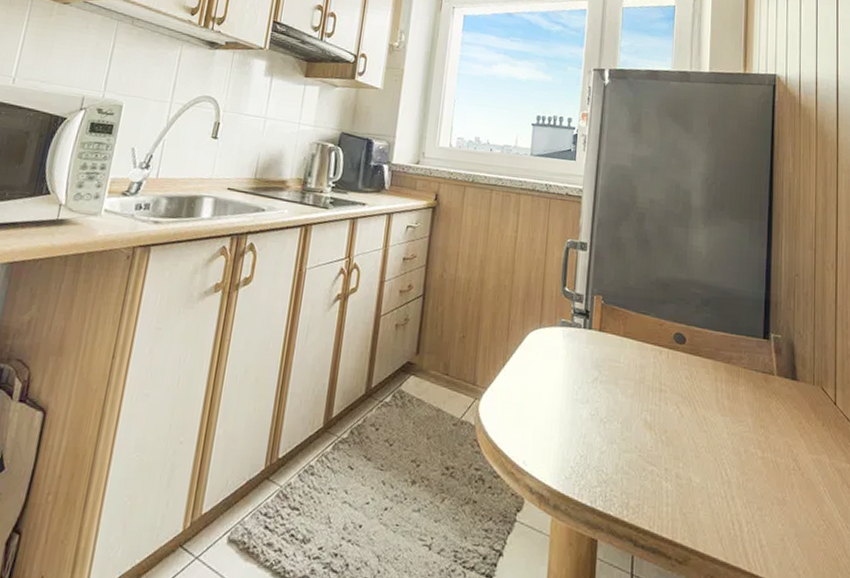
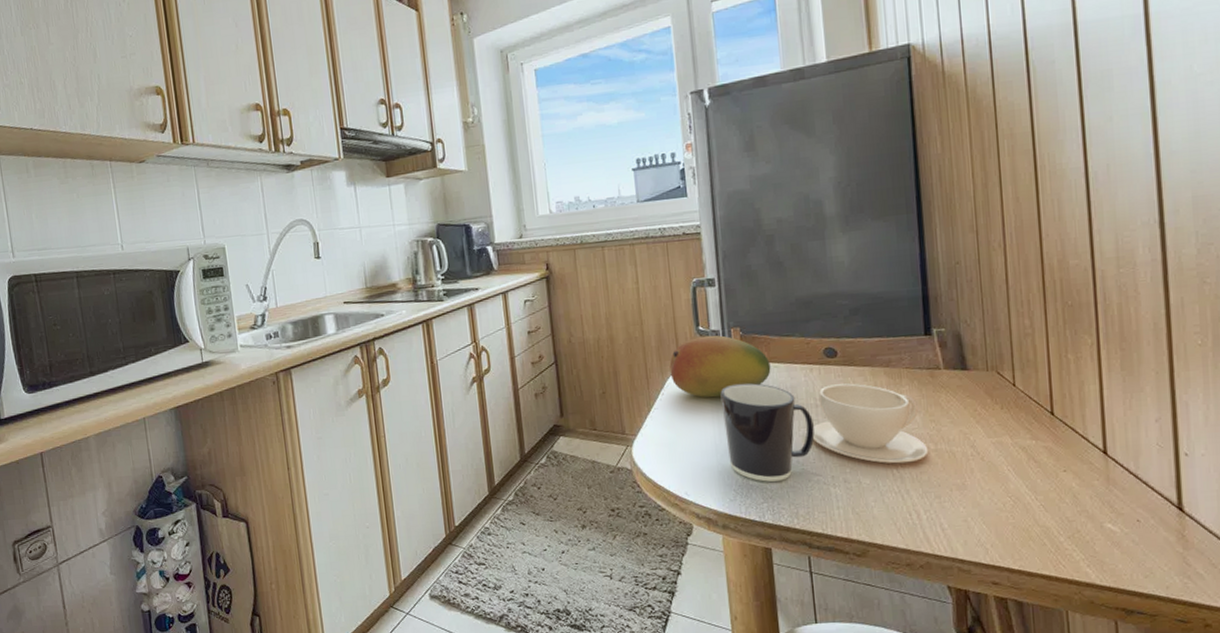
fruit: none [530,297,625,363] -> present [669,335,771,398]
mug: none [571,352,656,465] -> present [720,383,815,482]
teacup: none [653,371,756,467] -> present [812,383,929,464]

